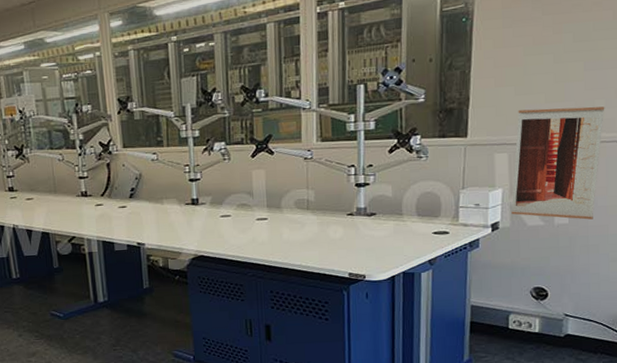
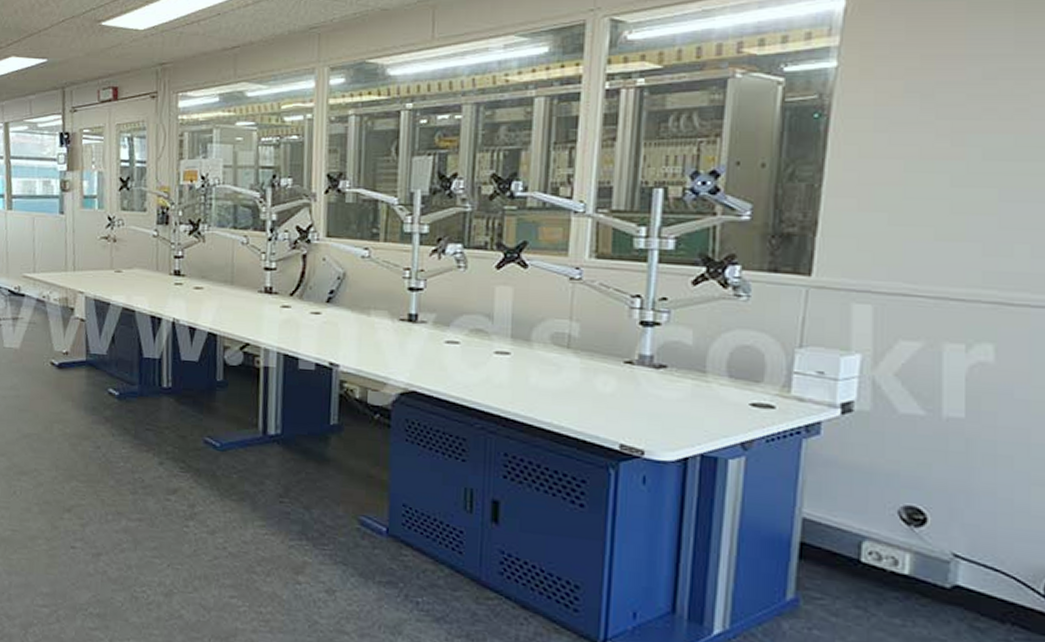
wall art: present [511,106,605,220] -> none [874,246,1030,417]

